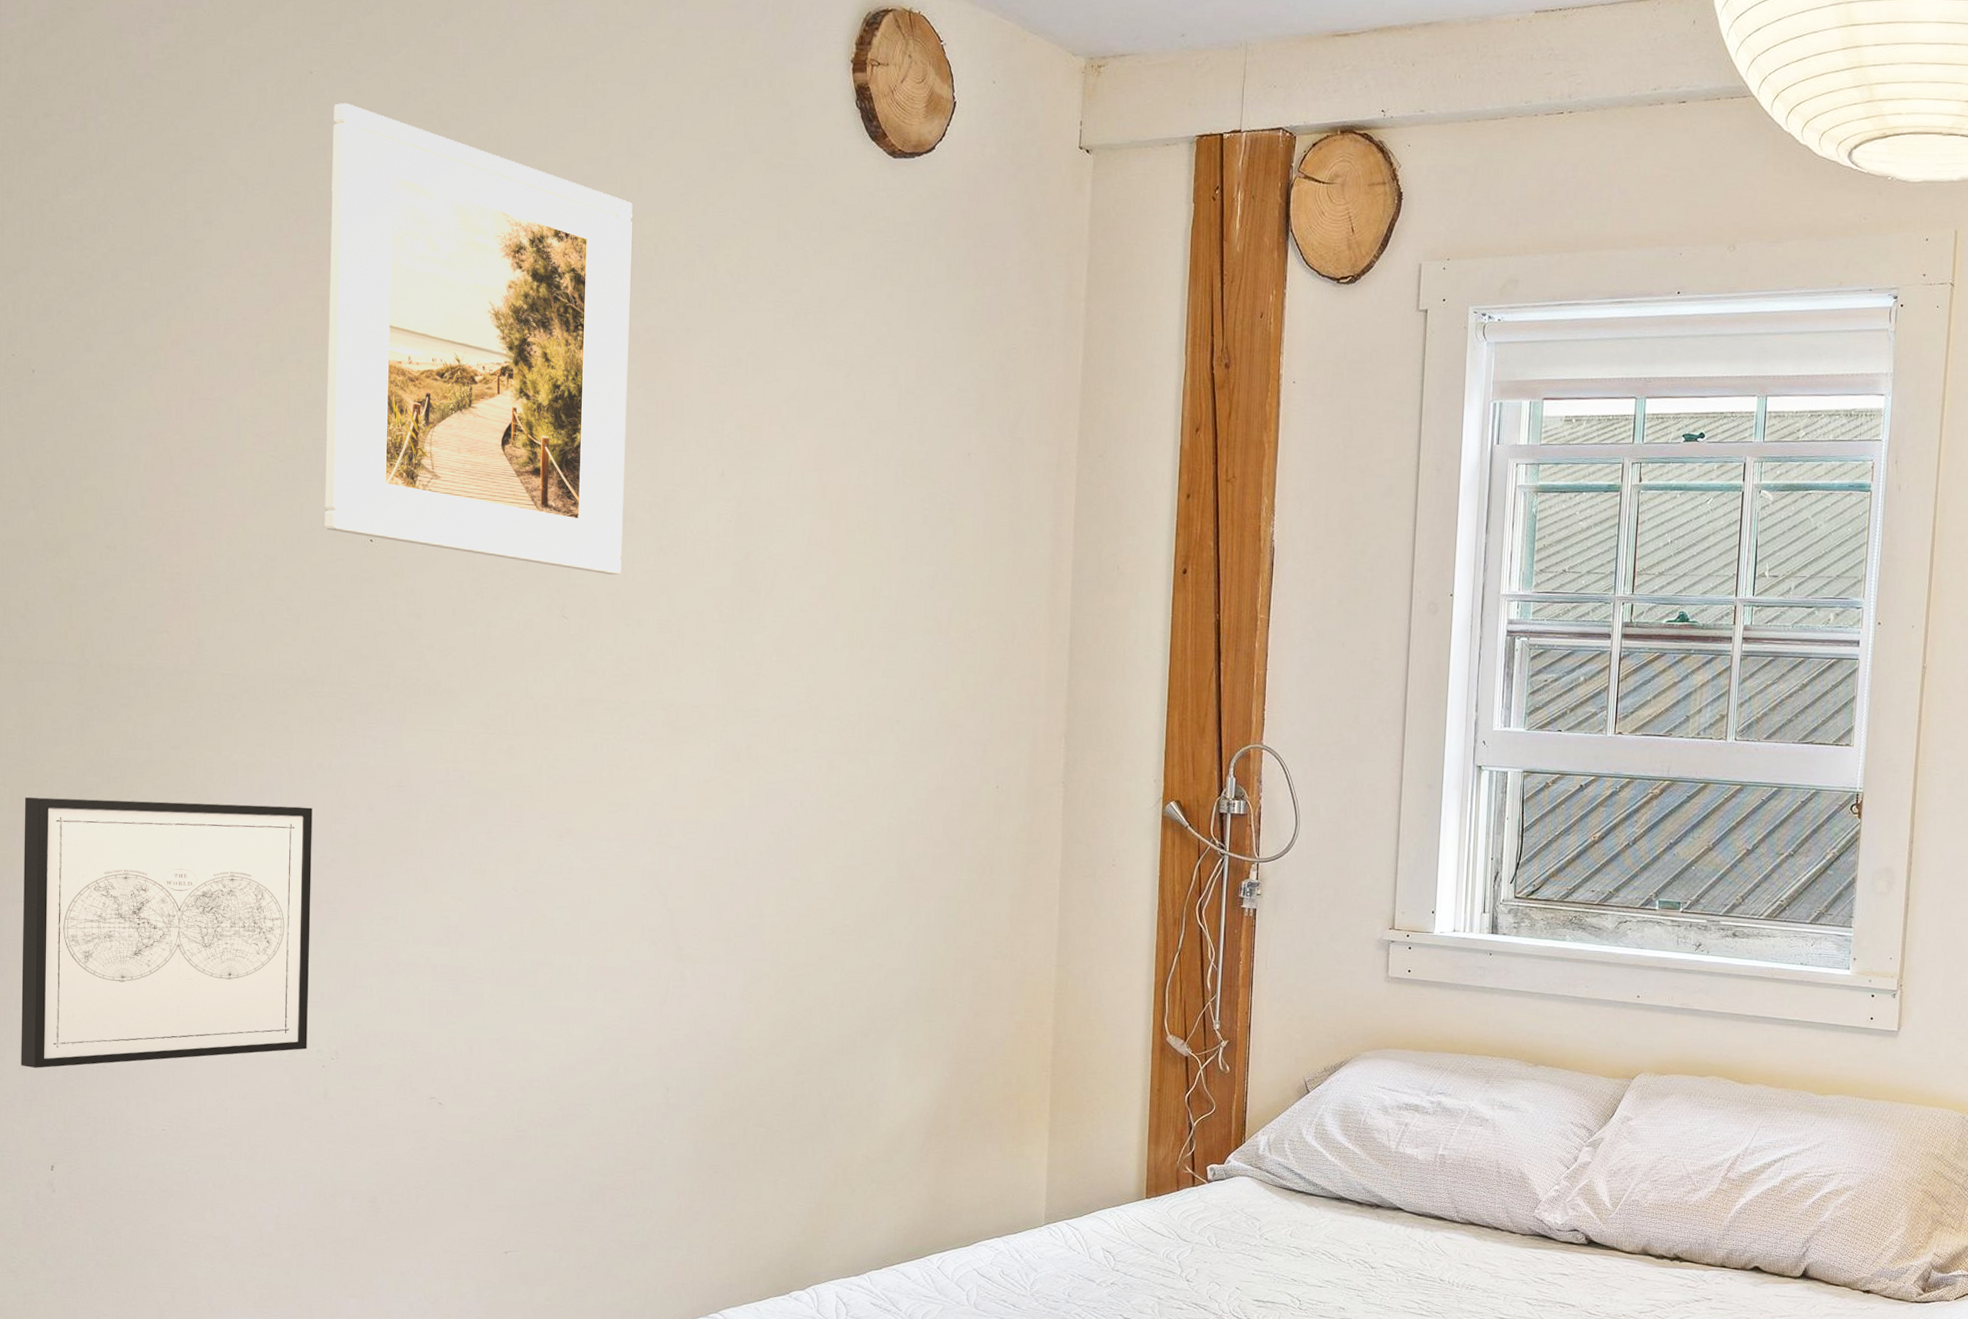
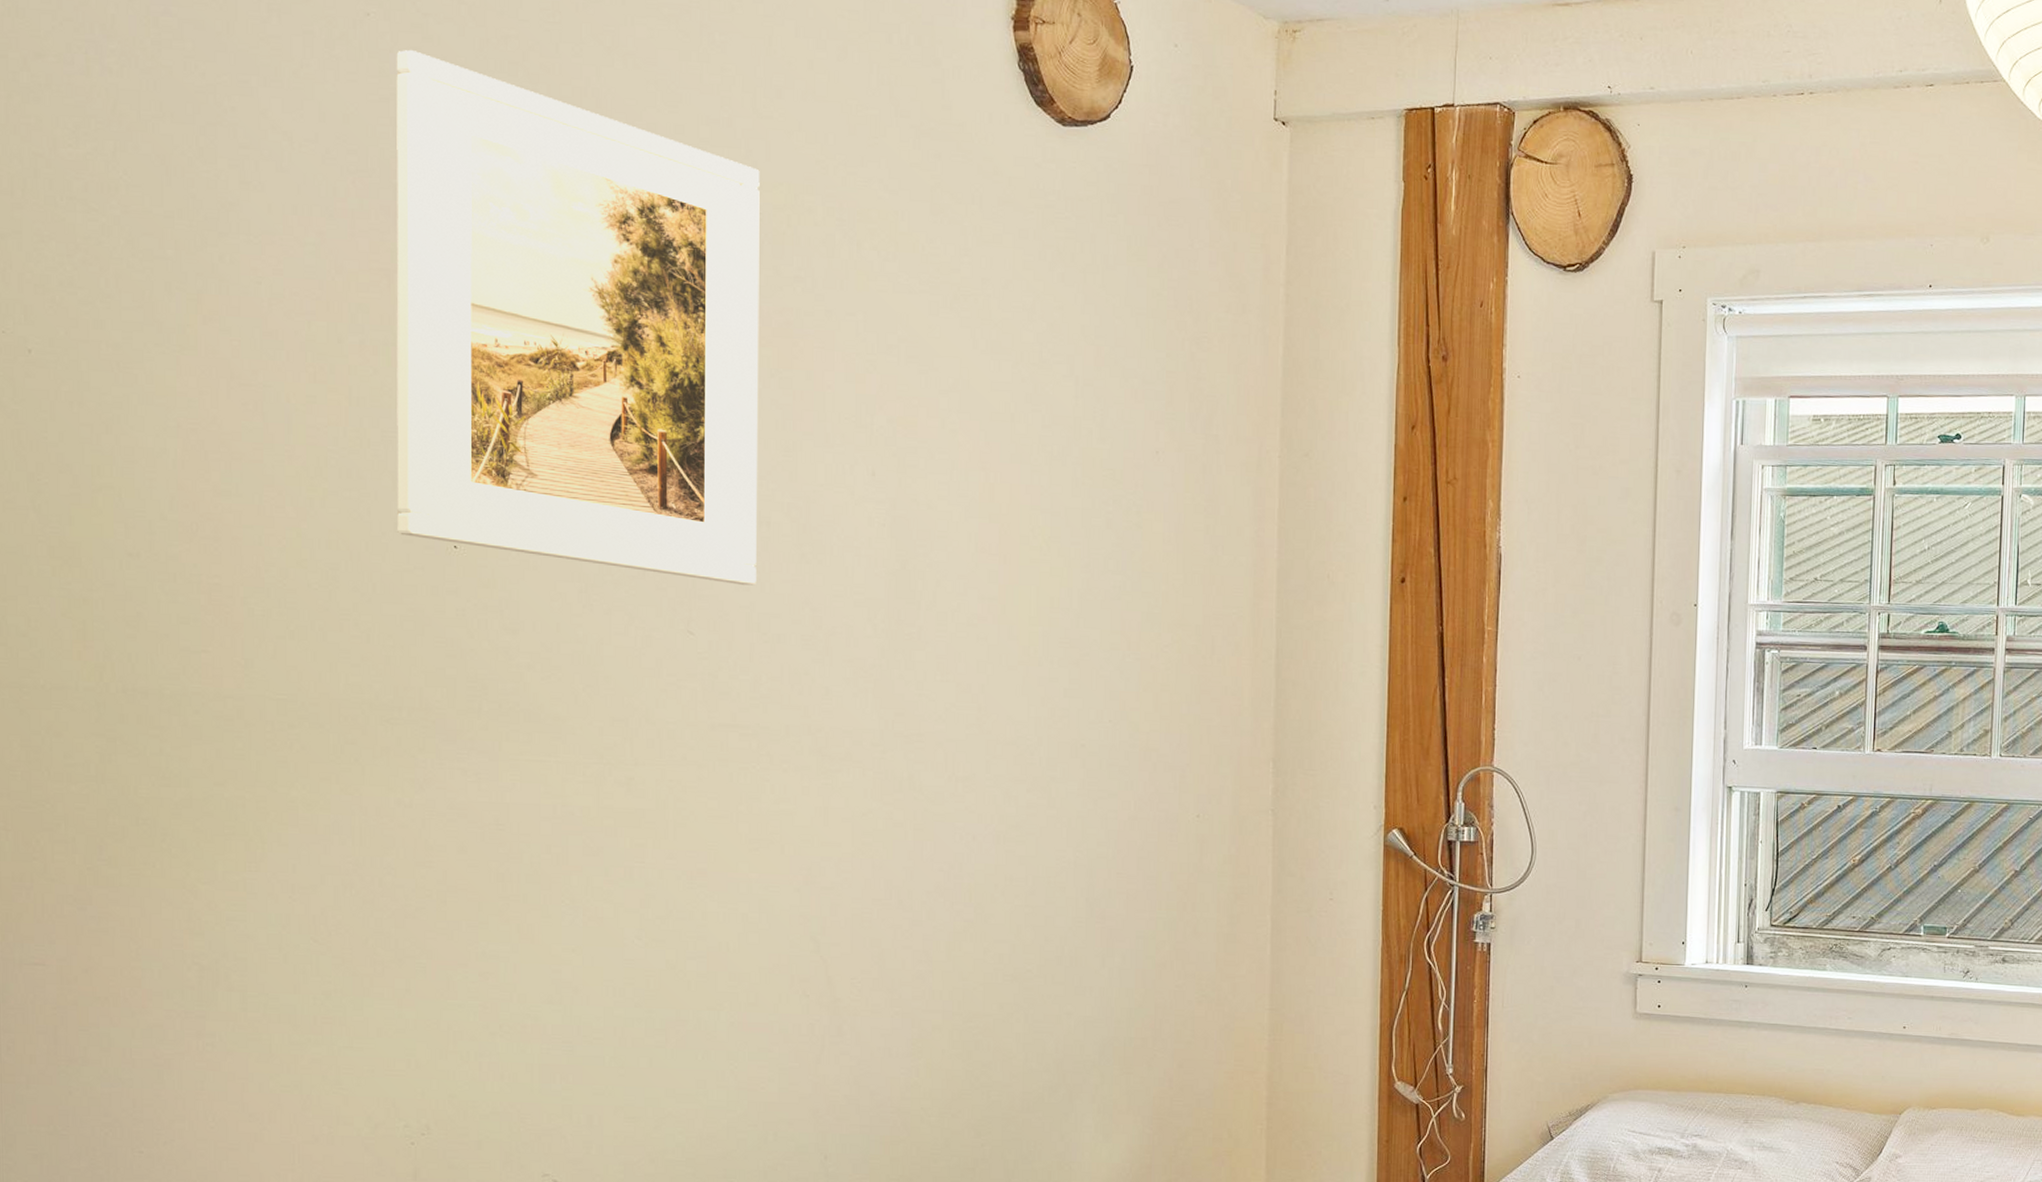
wall art: present [21,797,313,1068] -> none [31,843,392,1156]

